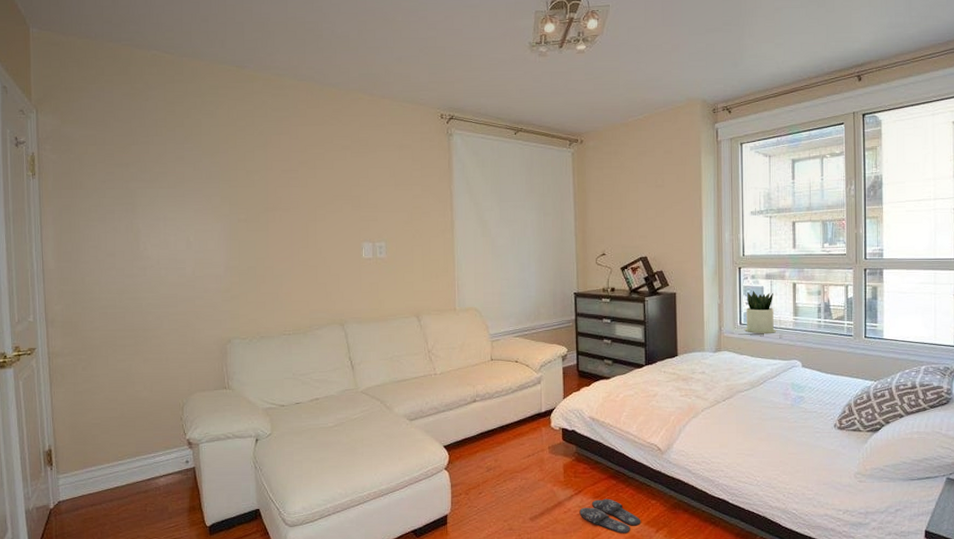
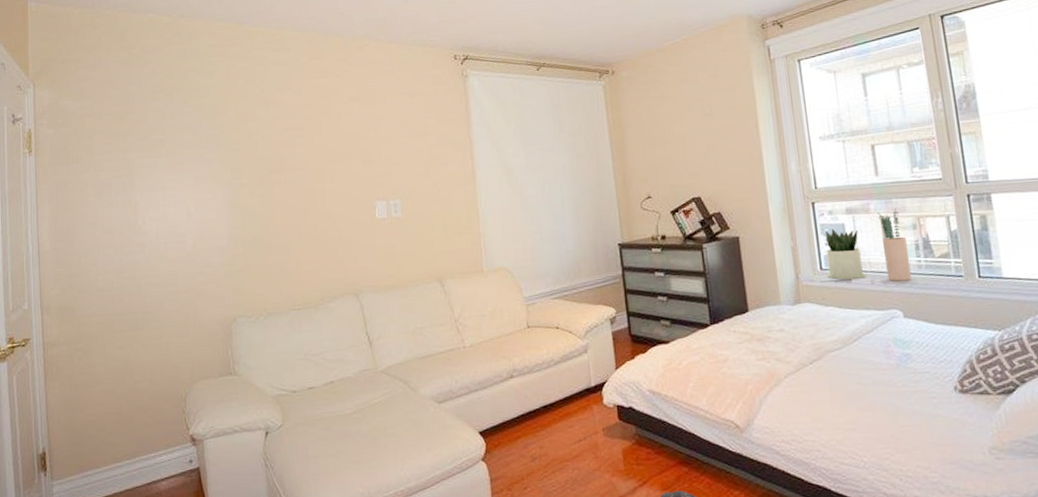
vase: none [791,277,813,337] -> present [878,208,912,282]

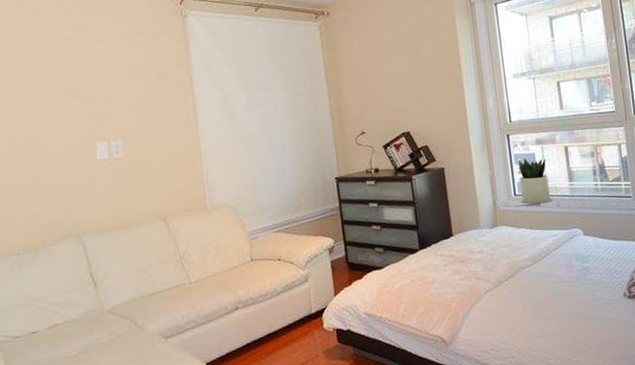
vase: present [878,208,912,282] -> none [562,138,591,204]

